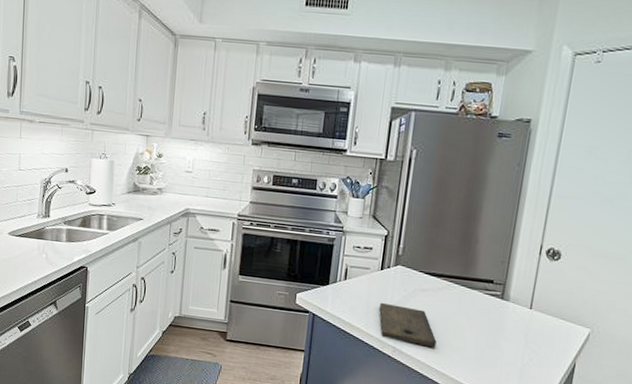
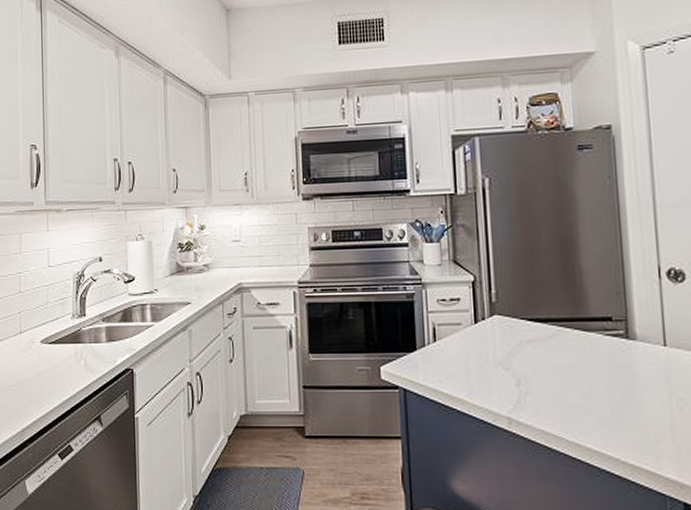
cutting board: present [379,302,437,348] -> none [482,363,560,412]

